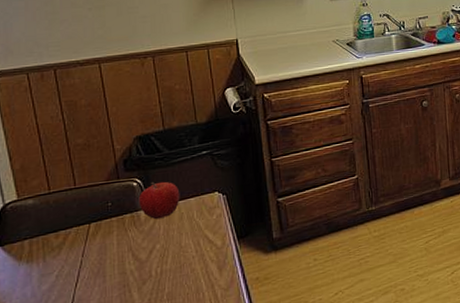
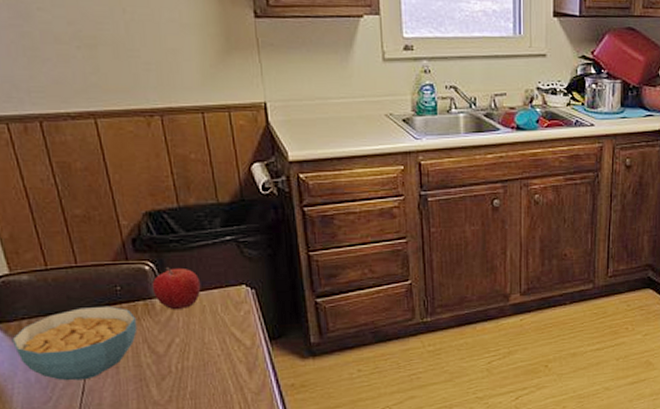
cereal bowl: none [14,220,124,293] -> present [12,305,138,381]

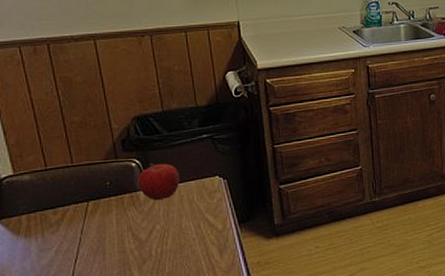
cereal bowl: present [12,305,138,381] -> none [12,199,123,268]

